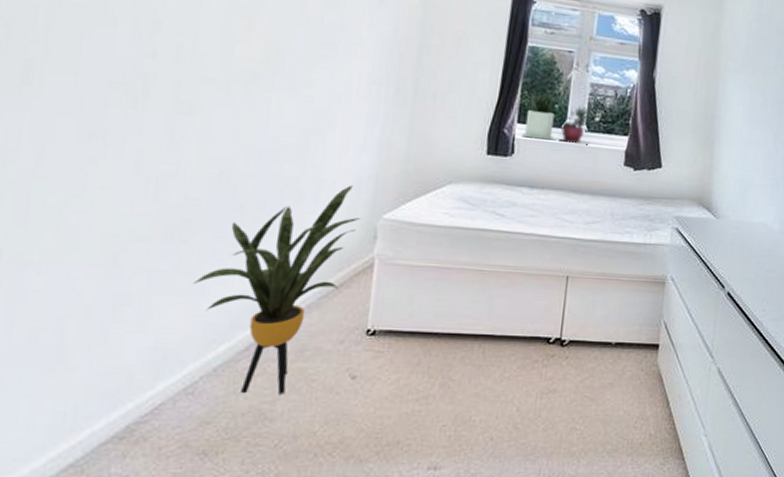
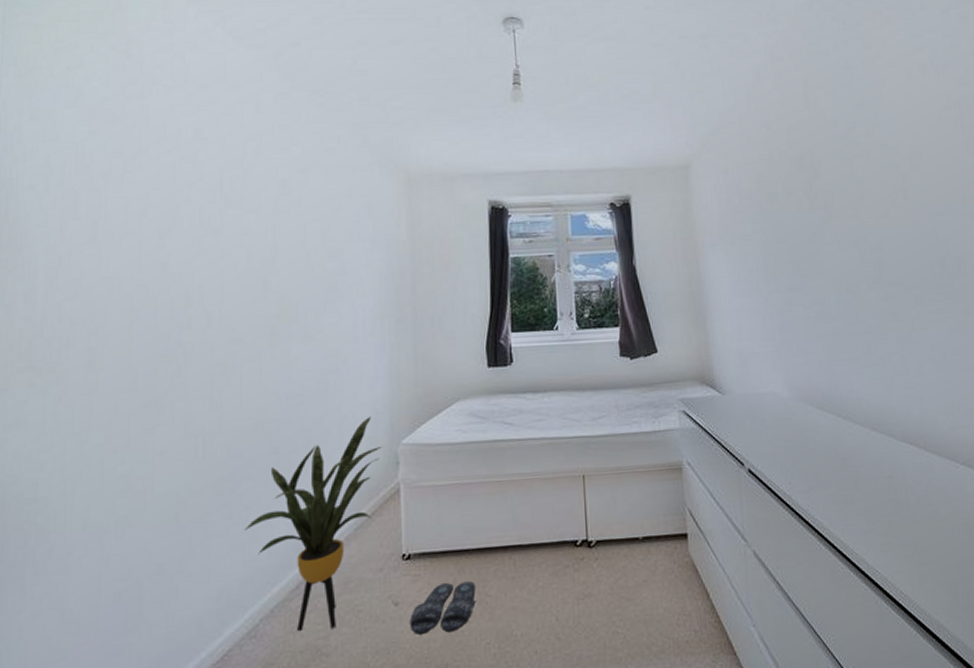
slippers: none [365,363,440,410] -> present [410,581,476,635]
planter: present [522,92,555,141] -> none [518,298,548,346]
succulent plant: present [557,106,592,146] -> none [552,306,584,344]

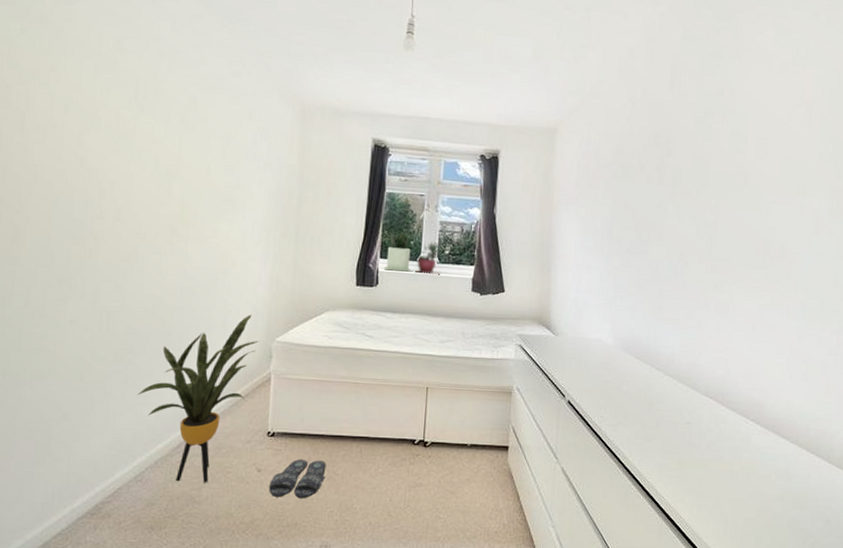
planter: none [518,298,548,346] -> present [385,231,411,273]
succulent plant: none [552,306,584,344] -> present [414,242,442,275]

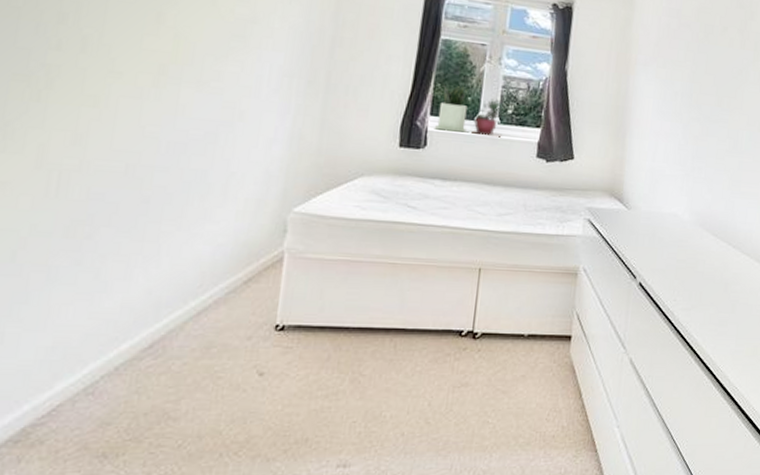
house plant: present [137,315,259,483] -> none [95,178,270,393]
slippers: present [269,459,326,498] -> none [273,359,350,407]

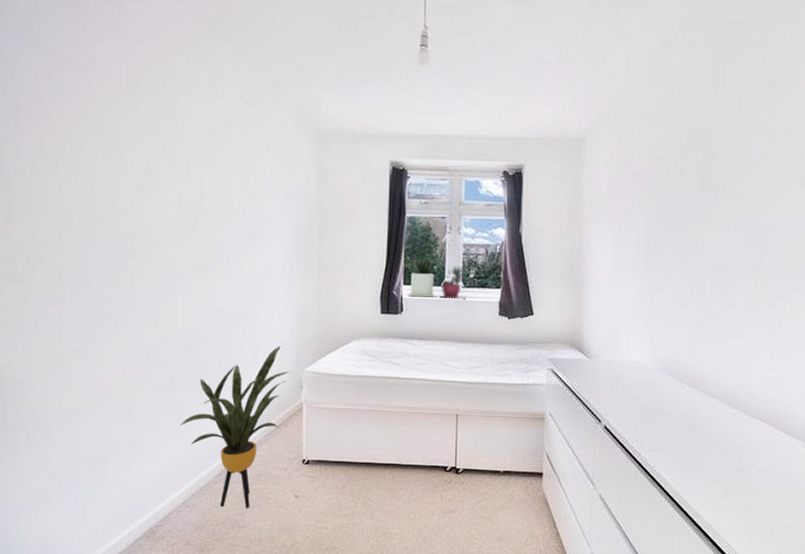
house plant: none [95,178,270,393] -> present [179,346,289,509]

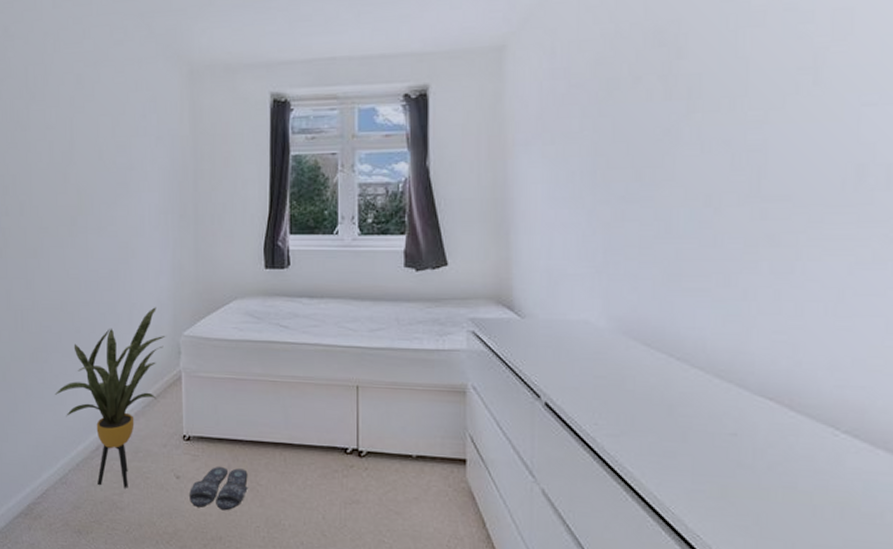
slippers: none [307,486,360,523] -> present [189,467,248,510]
planter: present [409,256,435,299] -> none [296,199,327,249]
succulent plant: present [439,265,468,300] -> none [331,209,365,249]

